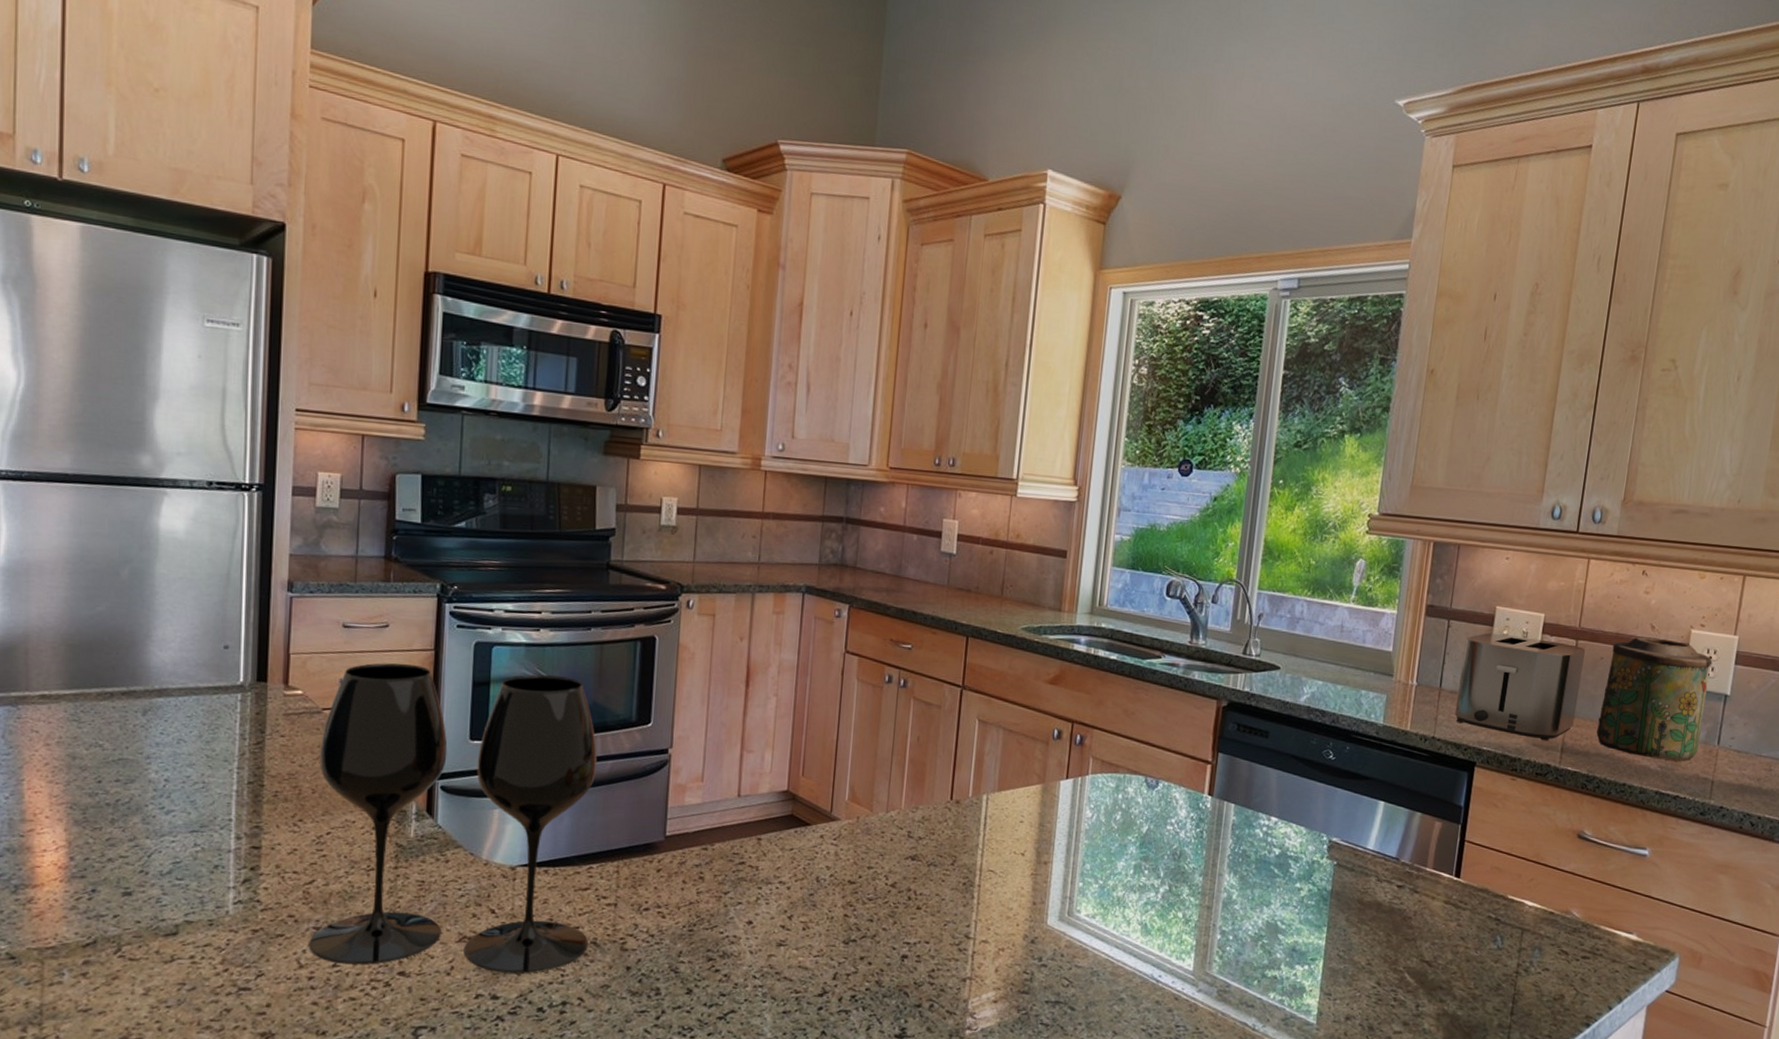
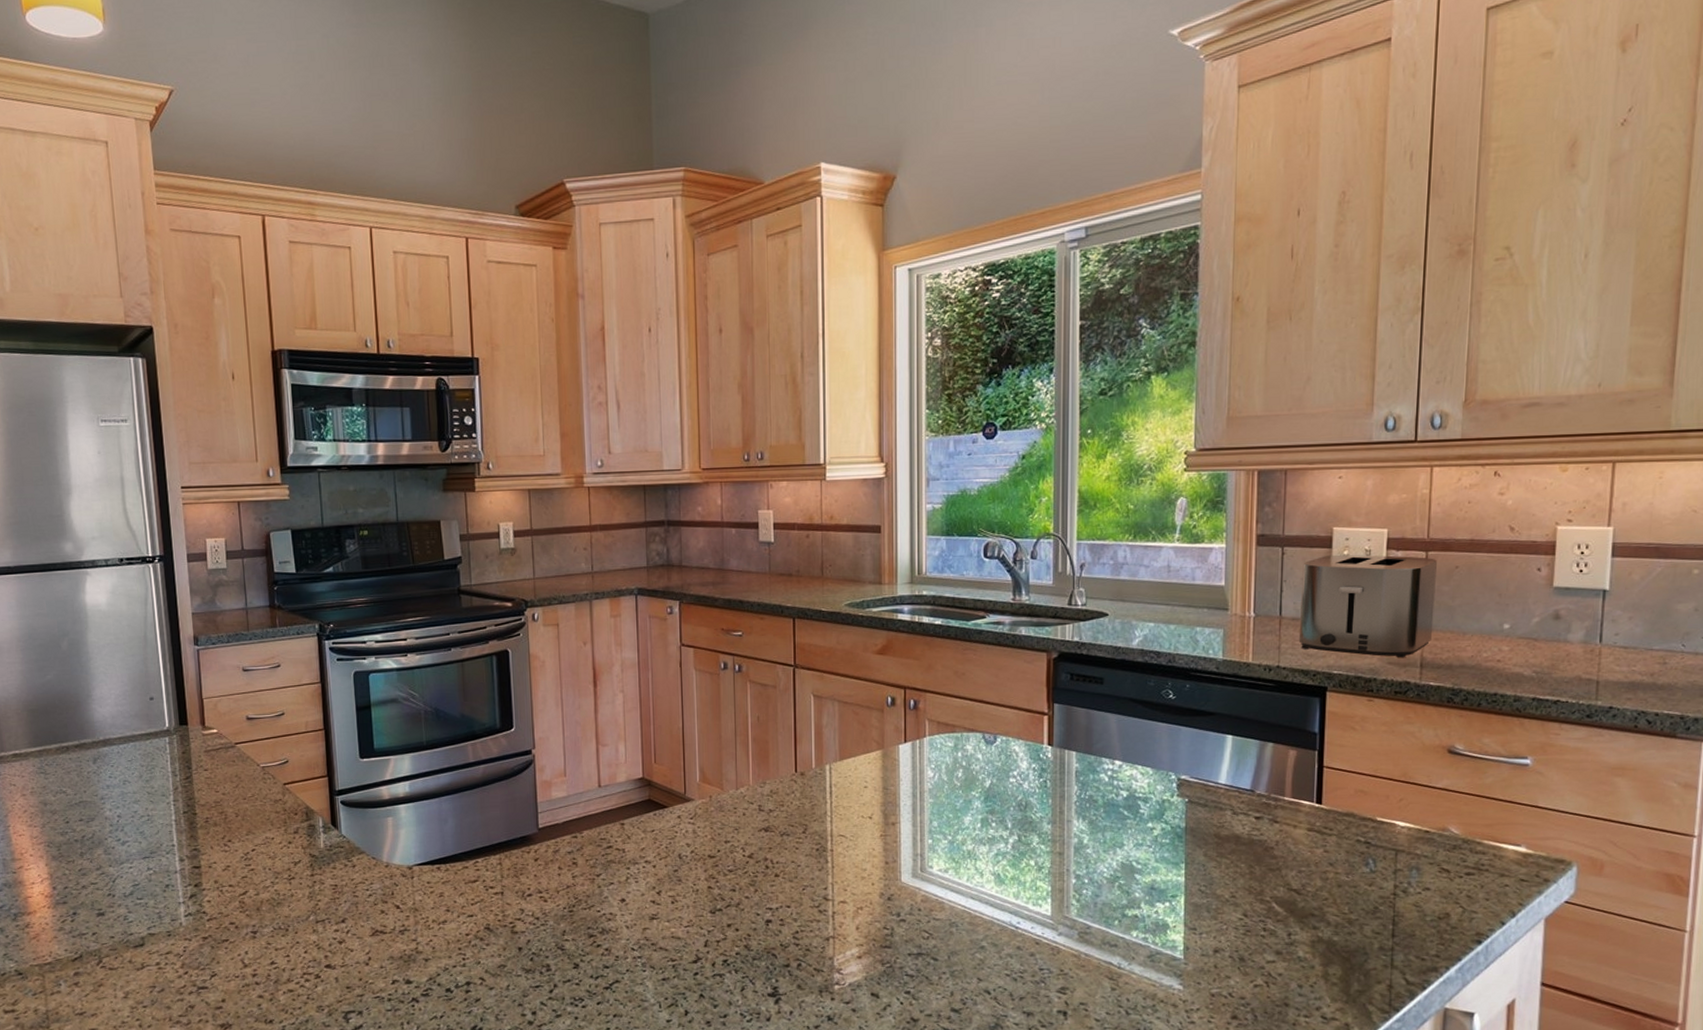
wine glass: present [308,663,598,974] -> none [237,694,483,962]
canister: present [1596,636,1713,761] -> none [1459,539,1585,665]

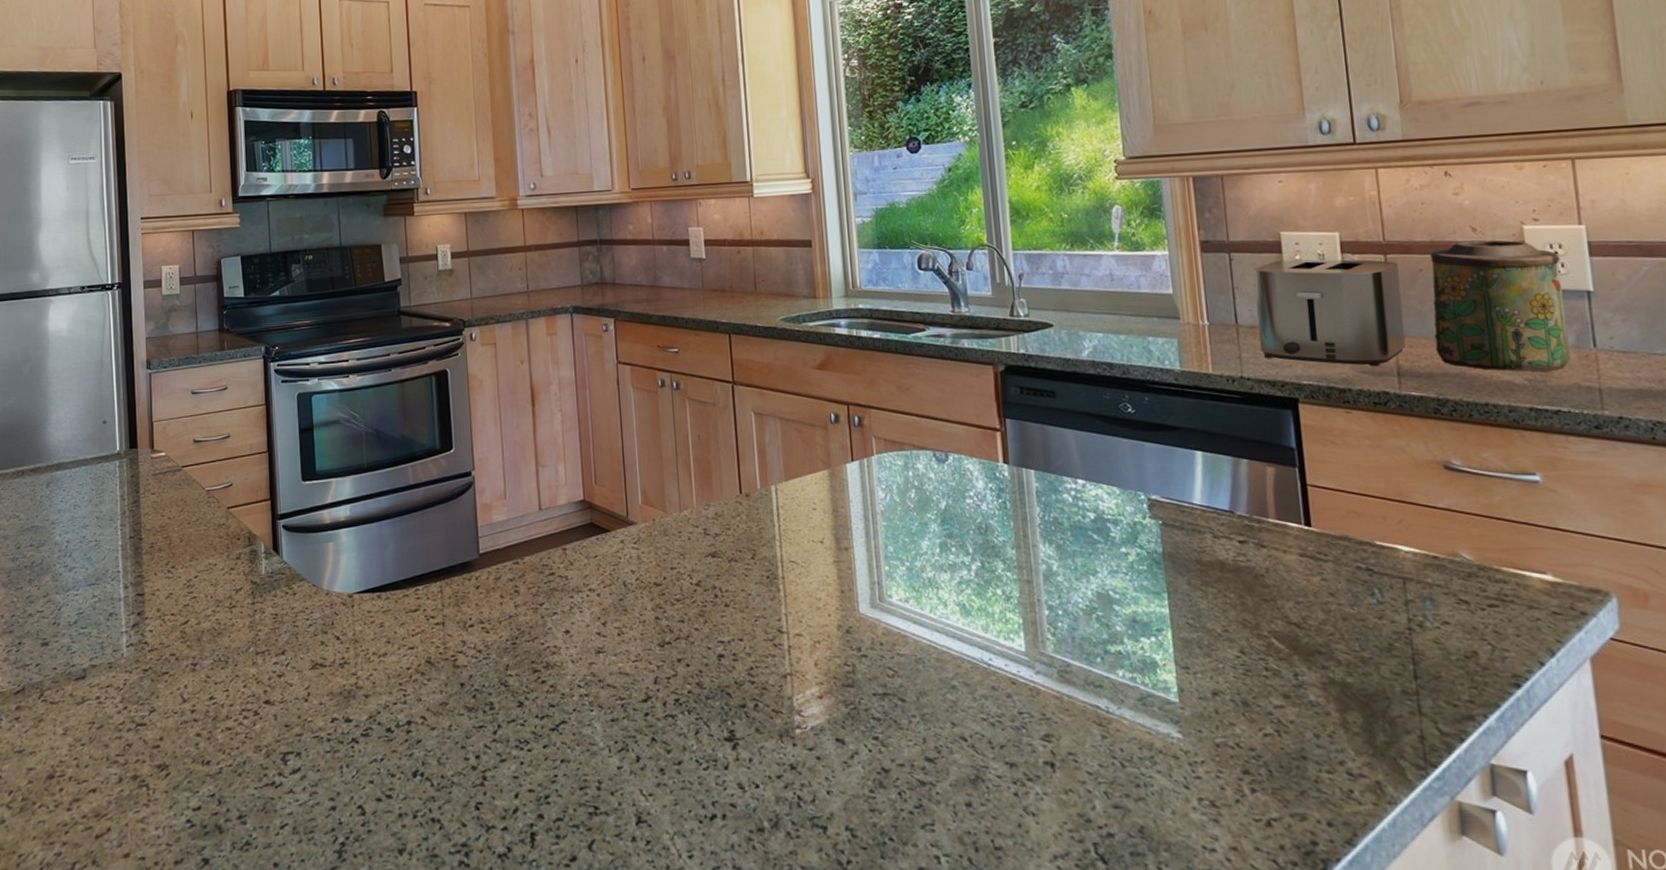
canister: none [1459,539,1585,665] -> present [1430,240,1571,372]

